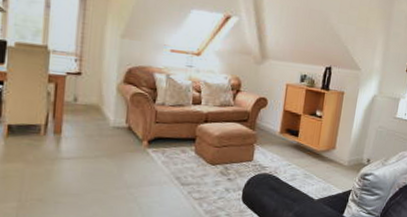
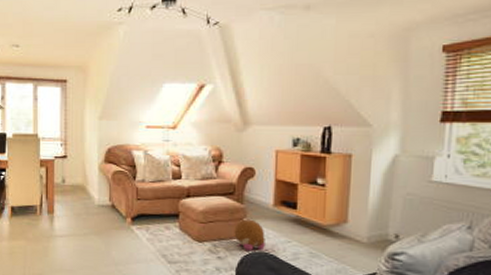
plush toy: none [244,144,271,172] -> present [234,219,265,250]

